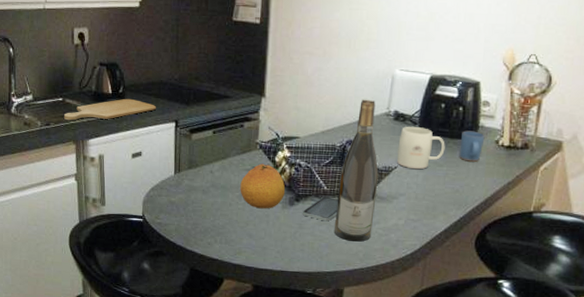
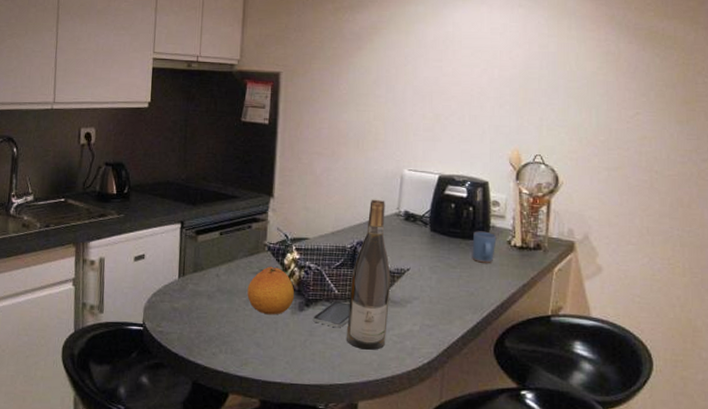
chopping board: present [64,98,157,121] -> none [65,199,162,222]
mug: present [397,126,445,170] -> none [409,226,457,272]

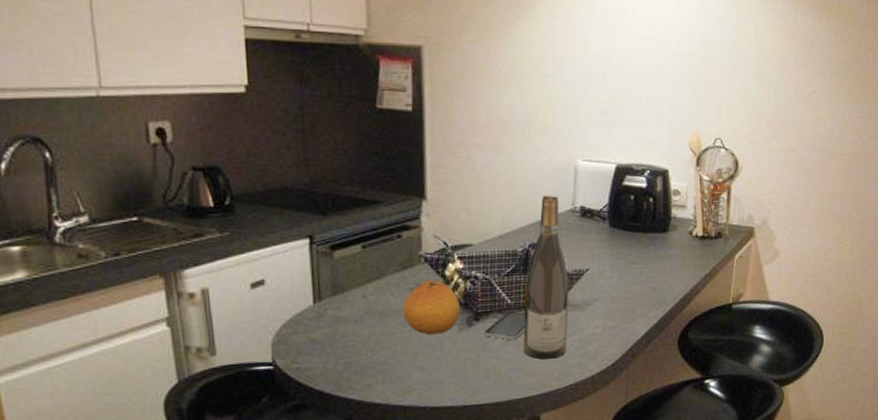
mug: present [472,231,497,263] -> none [653,223,678,256]

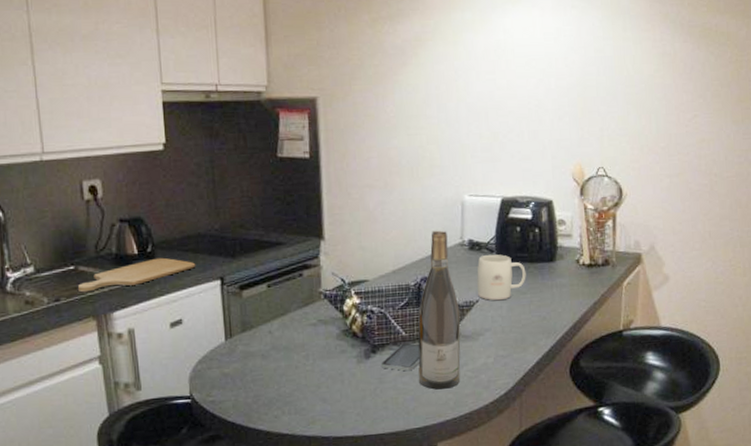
chopping board: none [142,211,282,247] -> present [78,257,196,293]
fruit: present [403,280,461,335] -> none [305,315,359,368]
mug: none [588,222,638,270] -> present [477,254,526,301]

